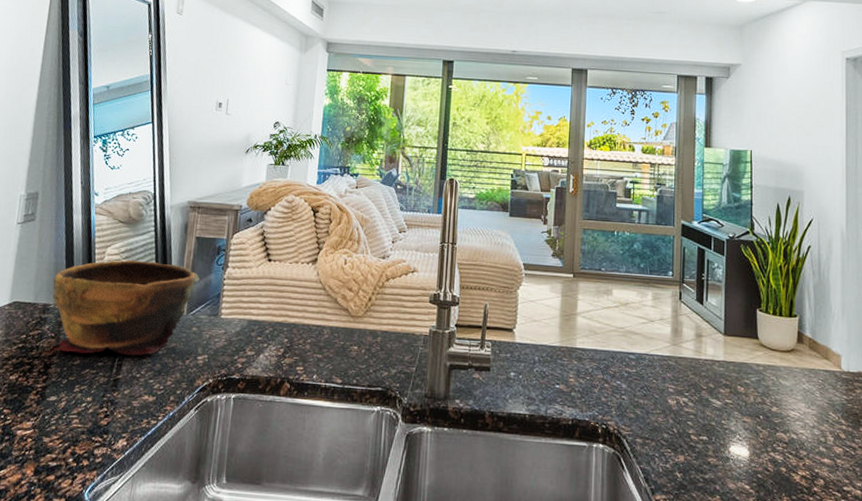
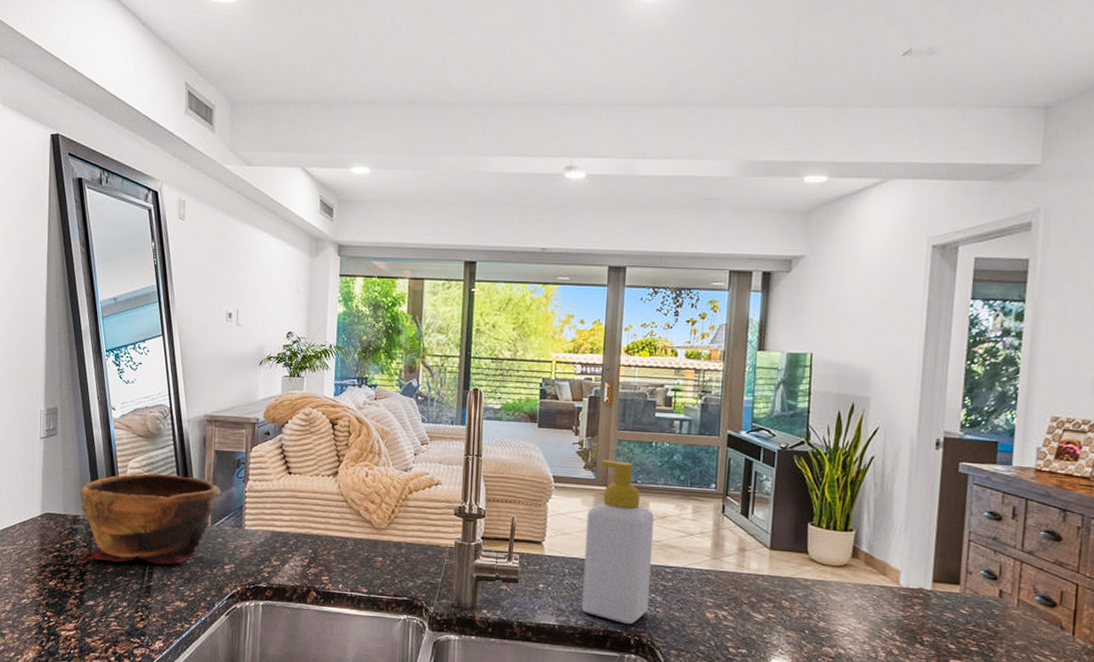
soap bottle: none [551,248,617,412] -> present [581,459,654,624]

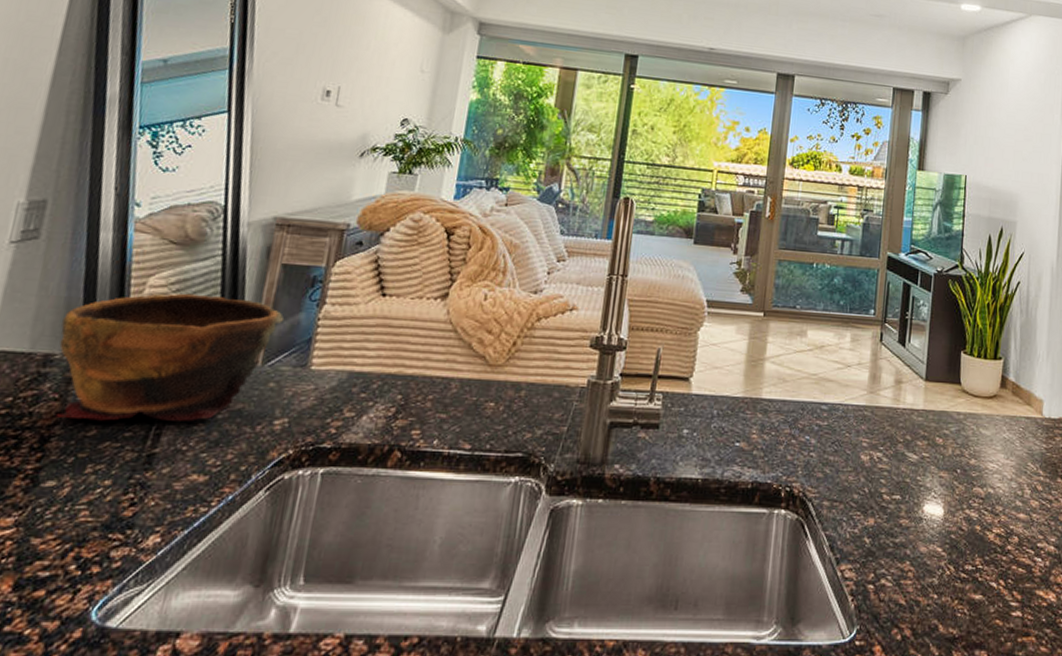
soap bottle: present [581,459,654,624] -> none [729,282,812,473]

